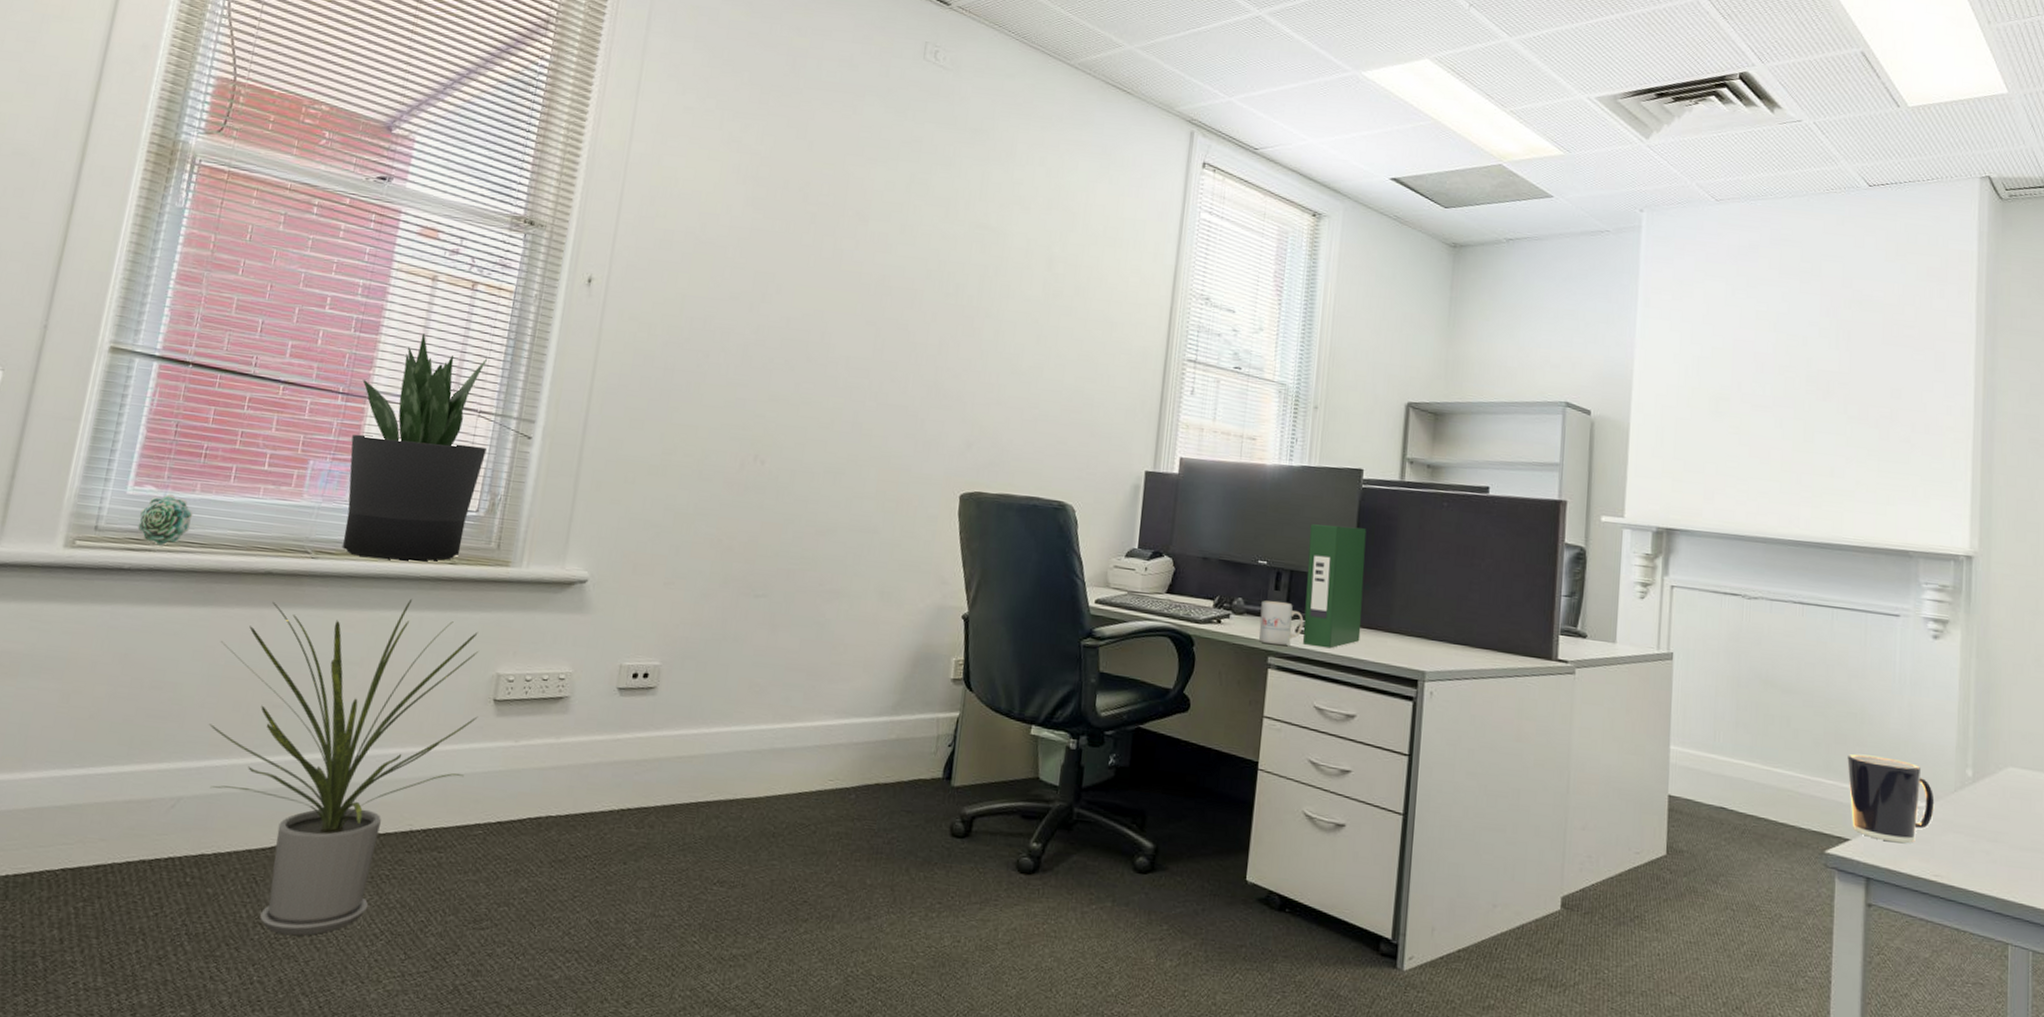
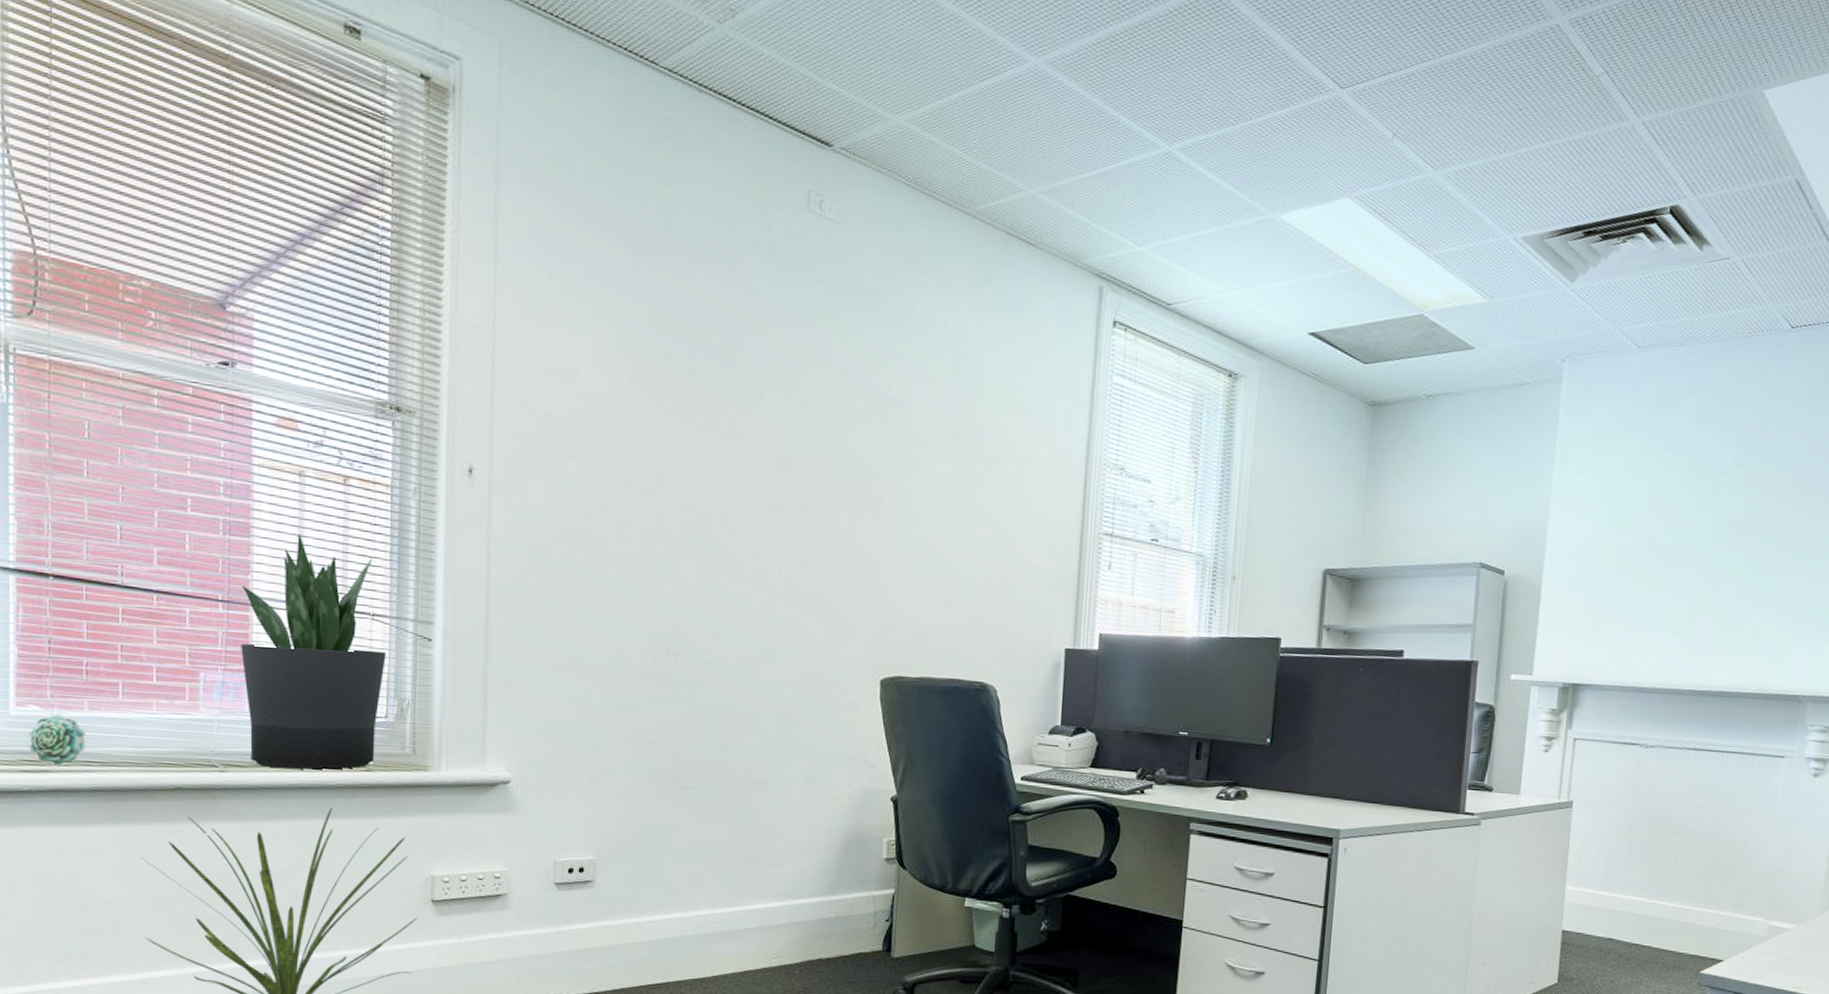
mug: present [1259,600,1304,646] -> none [1181,770,1224,812]
binder: present [1302,524,1367,649] -> none [1223,694,1285,813]
mug: present [1847,753,1935,844] -> none [1725,884,1802,962]

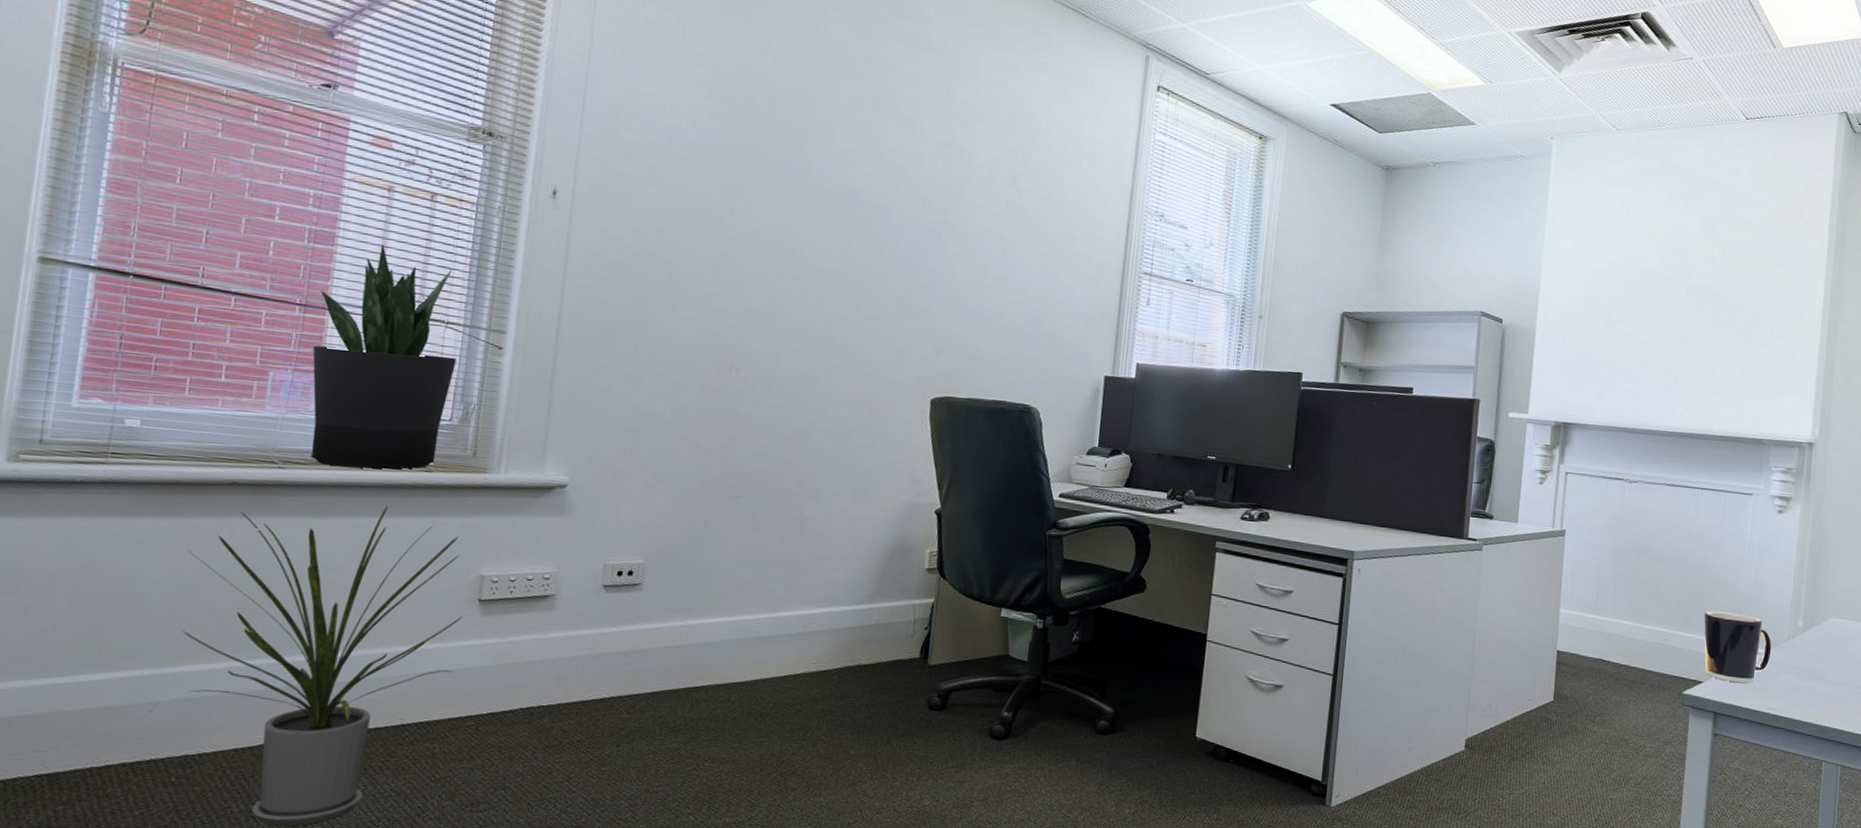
succulent plant: present [29,712,86,766] -> none [87,406,147,459]
mug: none [1725,884,1802,962] -> present [1704,611,1772,684]

